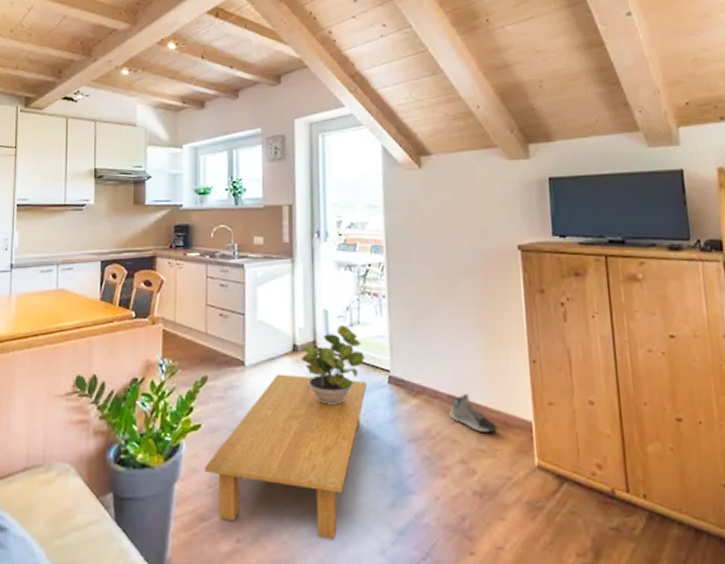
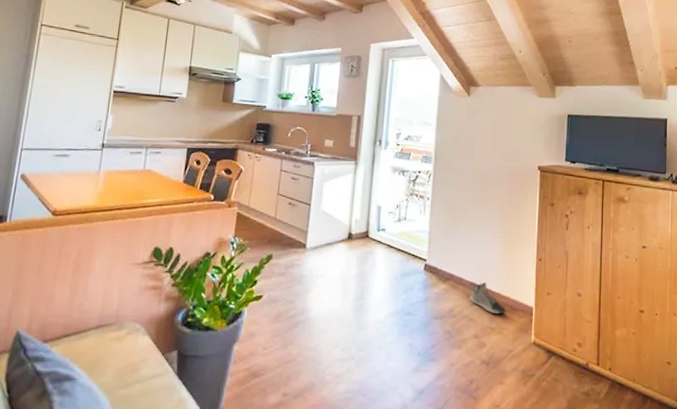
coffee table: present [204,374,368,540] -> none [261,257,407,396]
potted plant: present [301,325,365,404] -> none [354,219,407,285]

